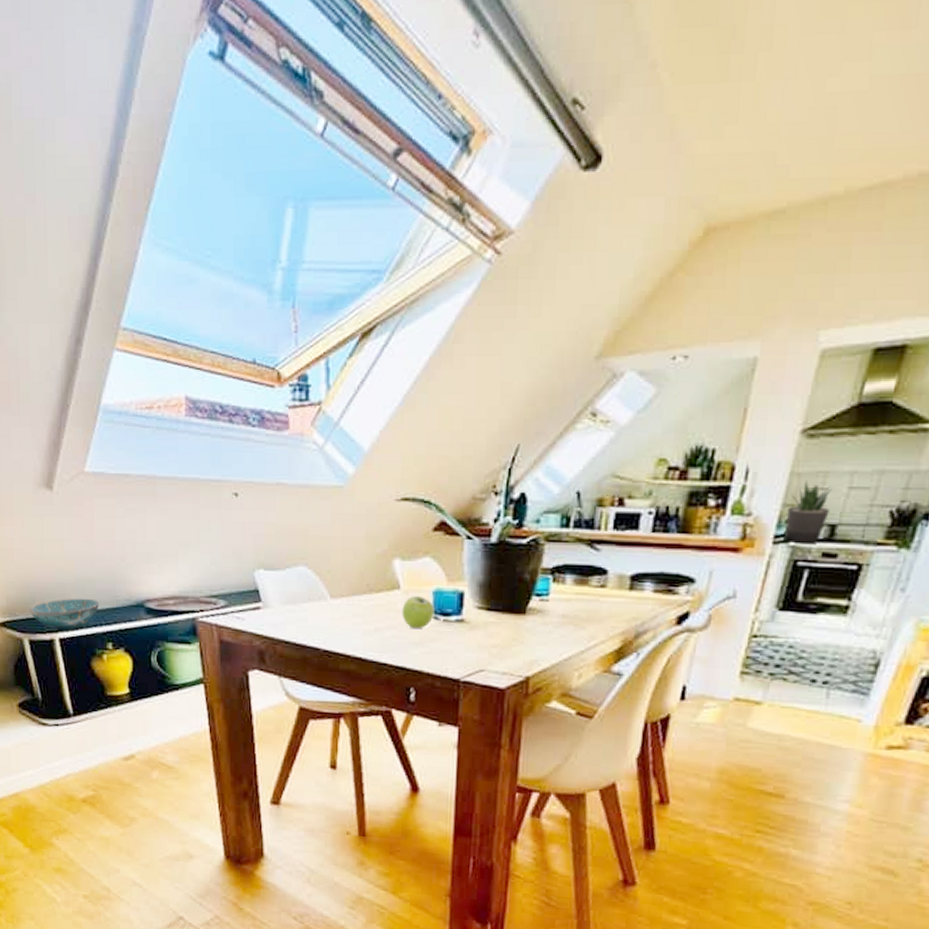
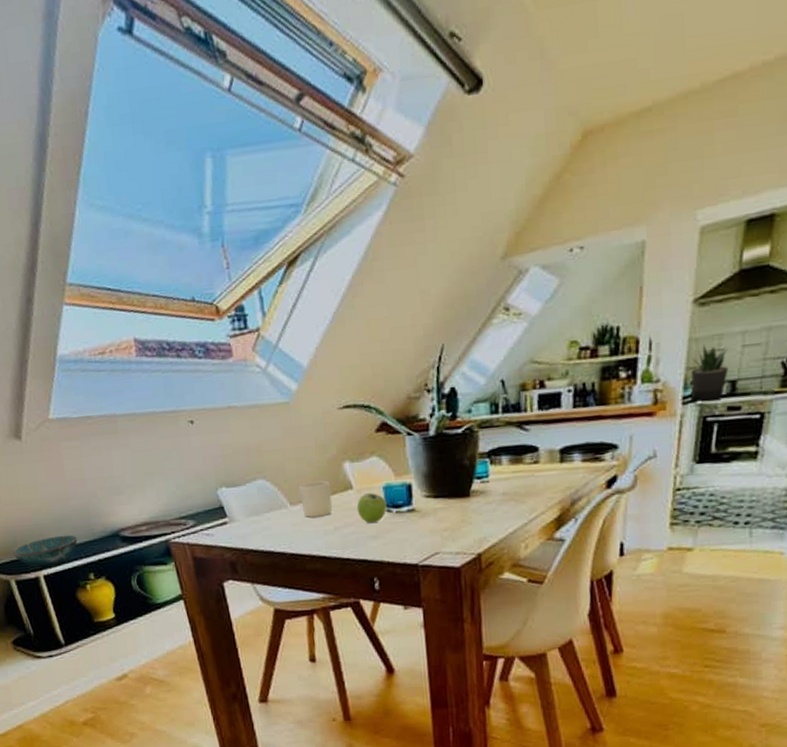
mug: none [342,575,377,614] -> present [299,480,333,518]

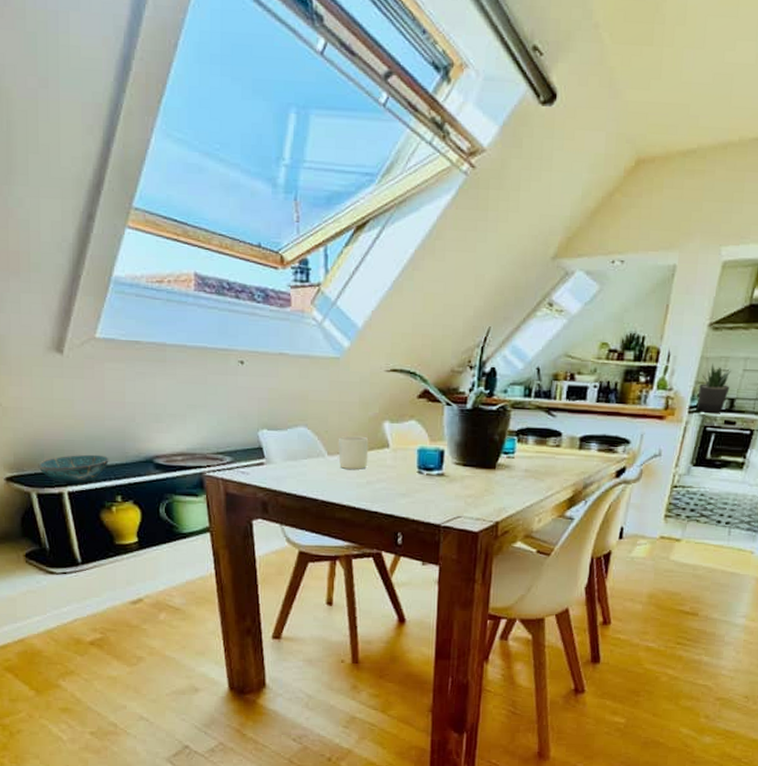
fruit: present [356,493,387,523] -> none [390,454,419,481]

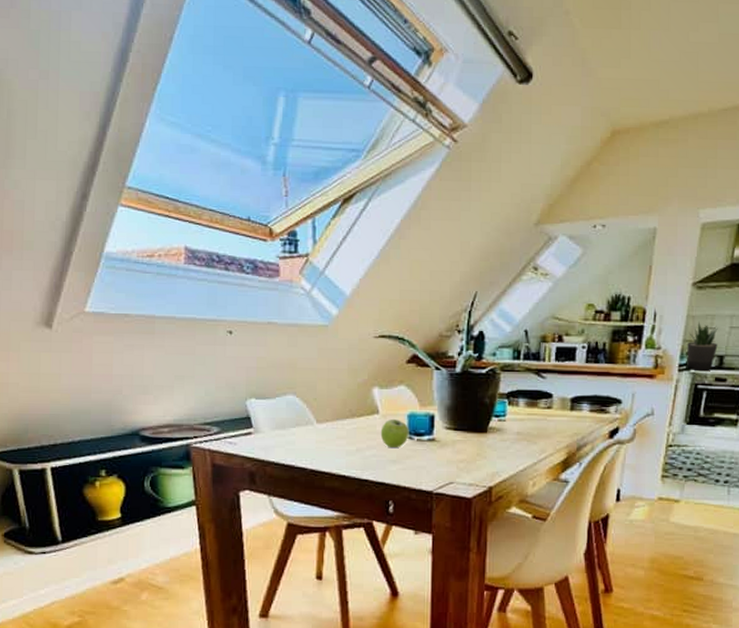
decorative bowl: present [38,454,109,485] -> none [21,428,94,460]
mug: present [338,435,369,469] -> none [327,402,358,437]
fruit: none [390,454,419,481] -> present [380,419,409,447]

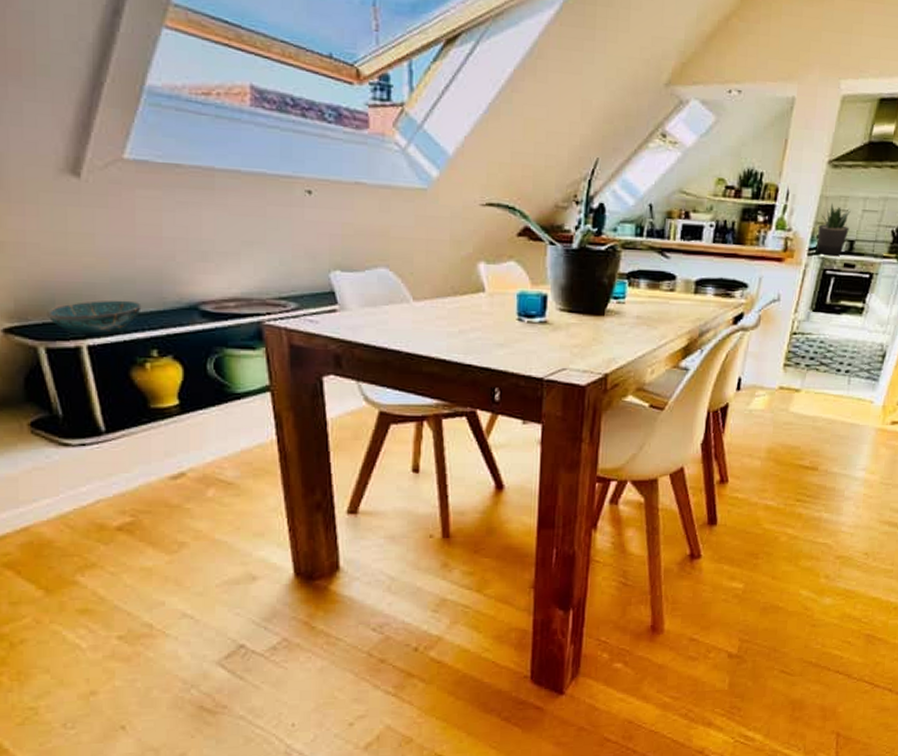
decorative bowl: none [21,428,94,460] -> present [47,300,142,337]
fruit: present [380,419,409,447] -> none [486,299,519,330]

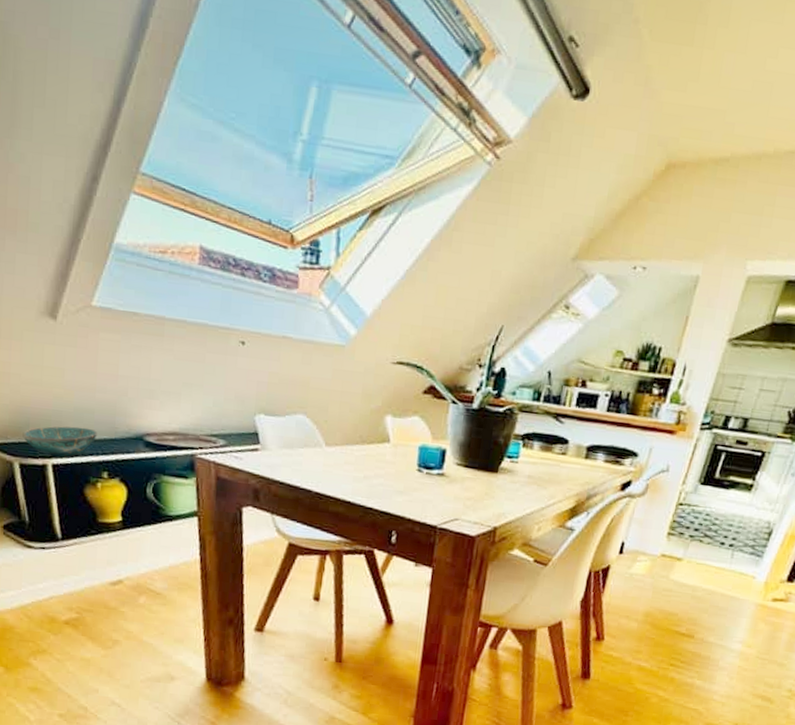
planter: present [816,203,851,256] -> none [708,381,747,432]

